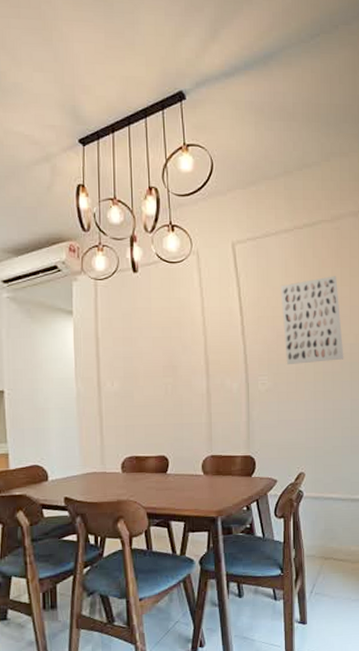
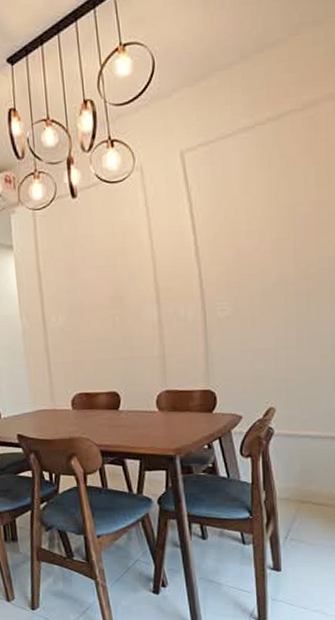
wall art: present [280,276,344,364] -> none [240,176,322,286]

